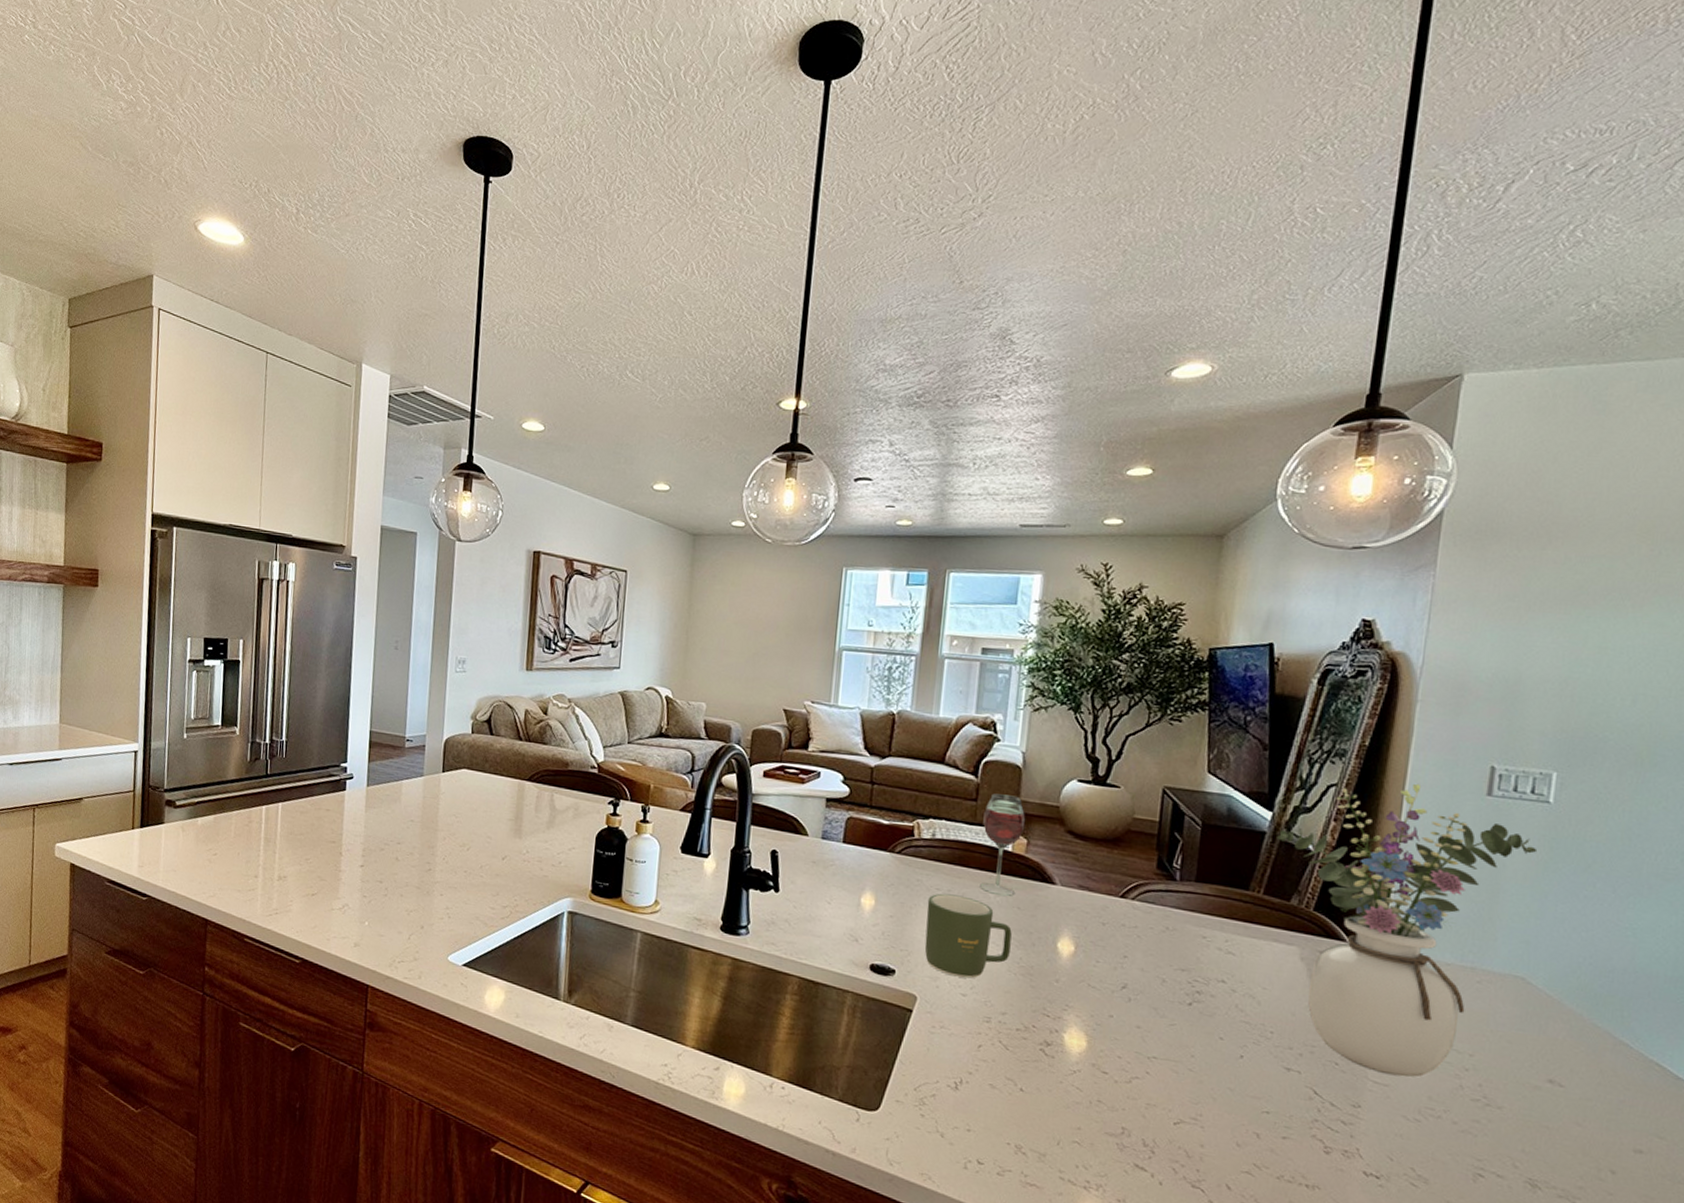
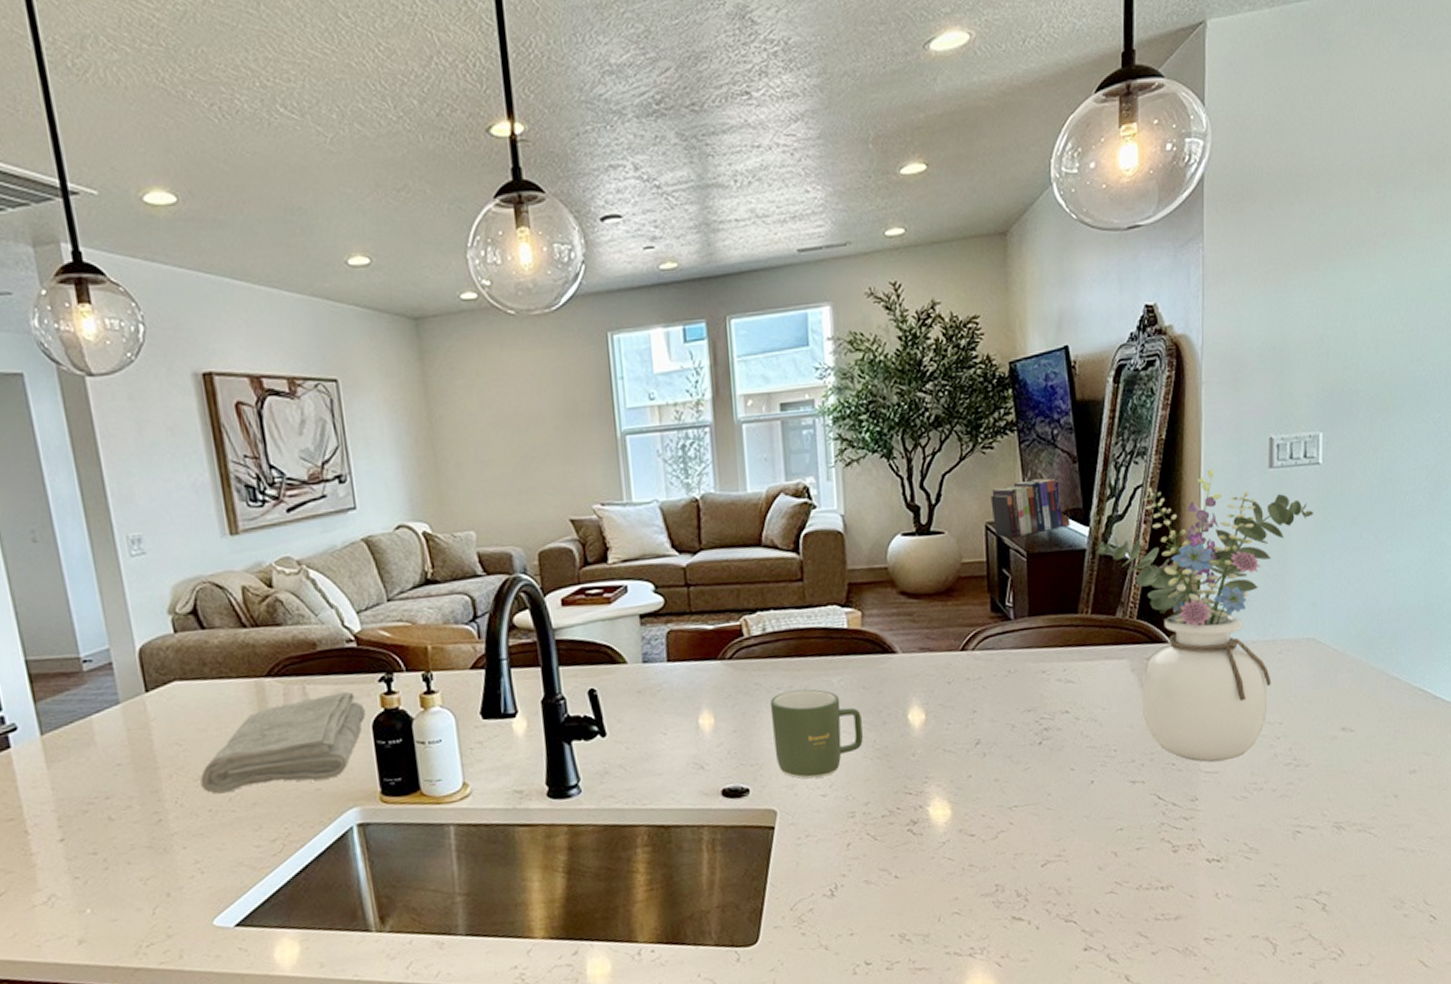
towel: none [464,804,593,870] -> present [200,692,366,794]
wineglass: present [980,793,1026,897] -> none [812,566,857,681]
books: none [1171,756,1253,808] -> present [990,478,1070,538]

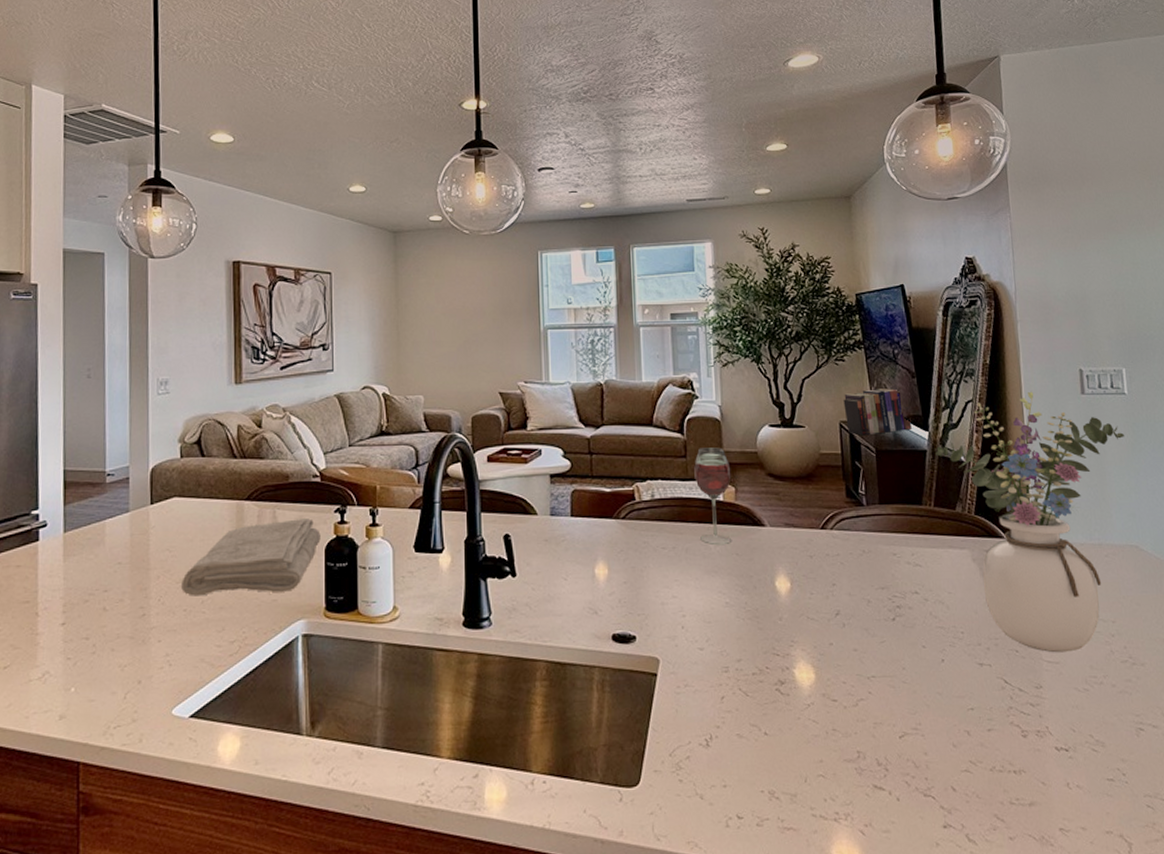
mug: present [770,689,863,779] -> none [656,551,736,632]
wineglass: none [812,566,857,681] -> present [694,447,732,546]

